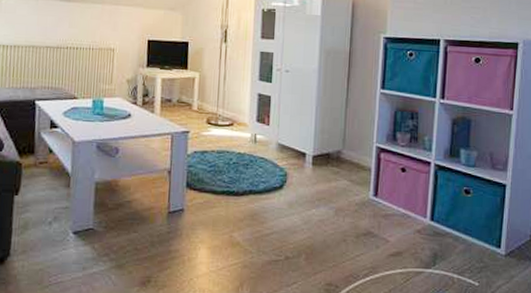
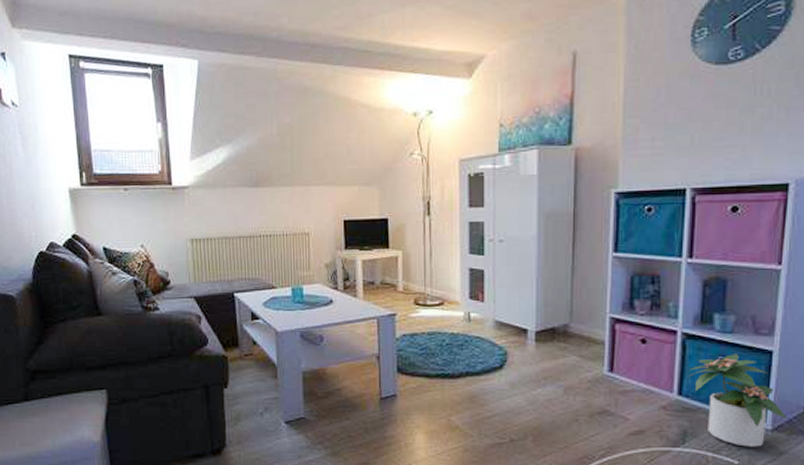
potted plant: none [438,185,517,270] -> present [687,354,787,447]

